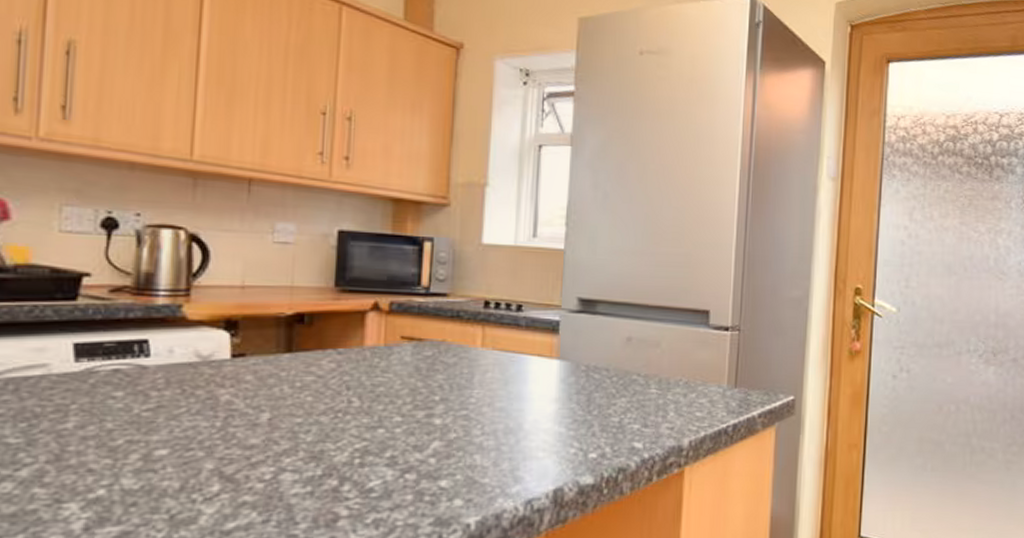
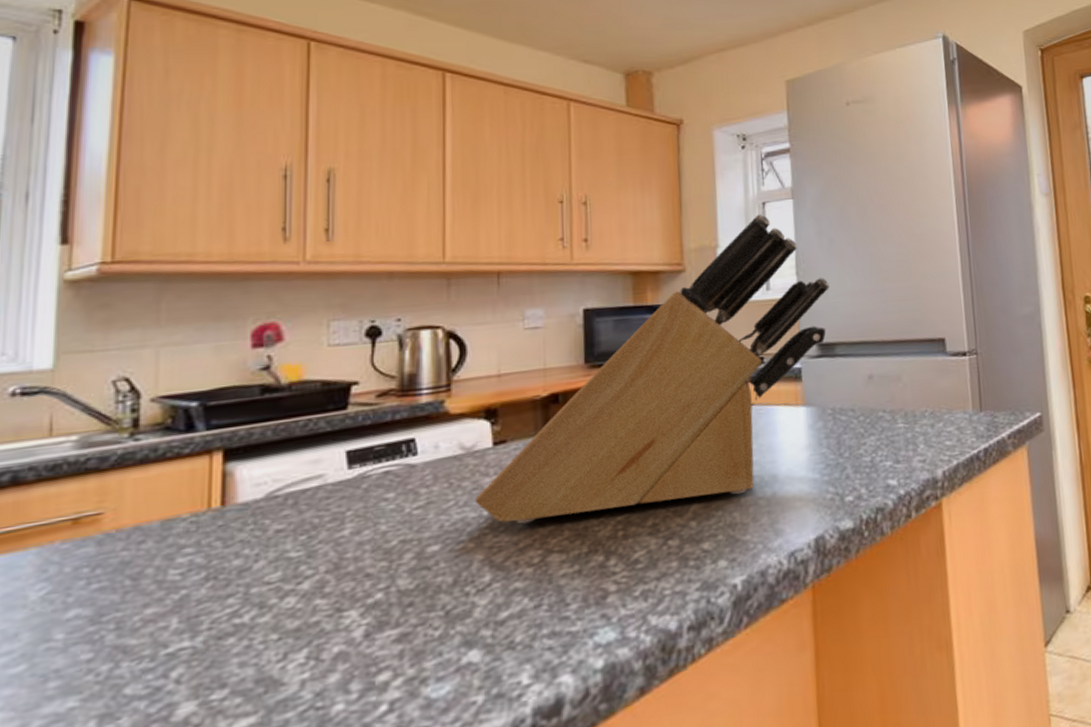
knife block: none [207,157,599,439] -> present [474,214,829,524]

